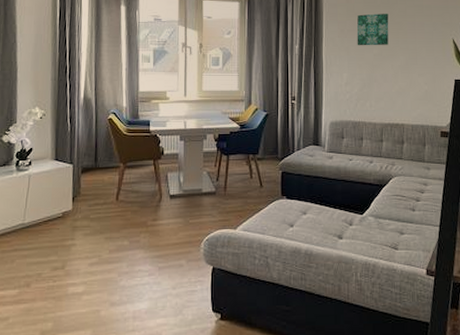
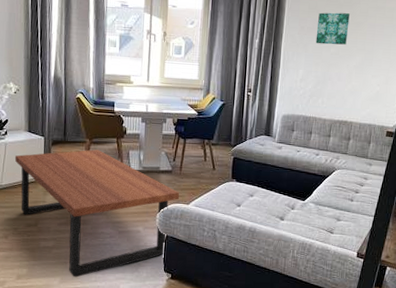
coffee table: none [39,174,226,328] -> present [14,149,180,278]

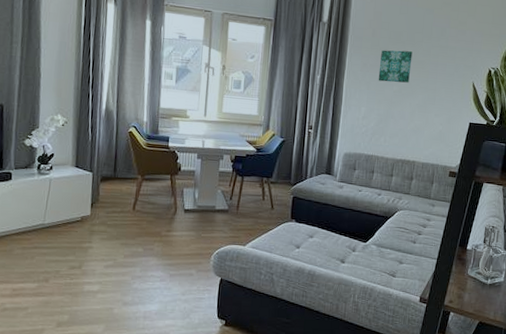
coffee table: present [14,149,180,278] -> none [59,186,236,325]

